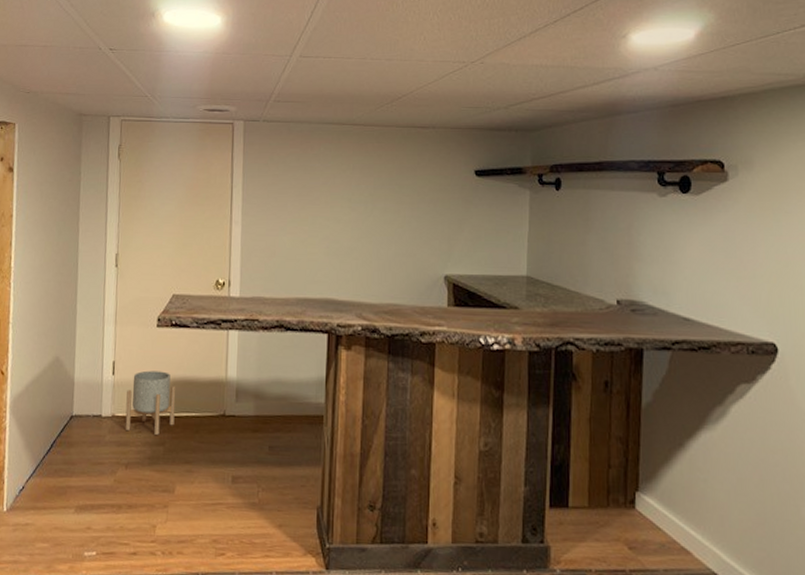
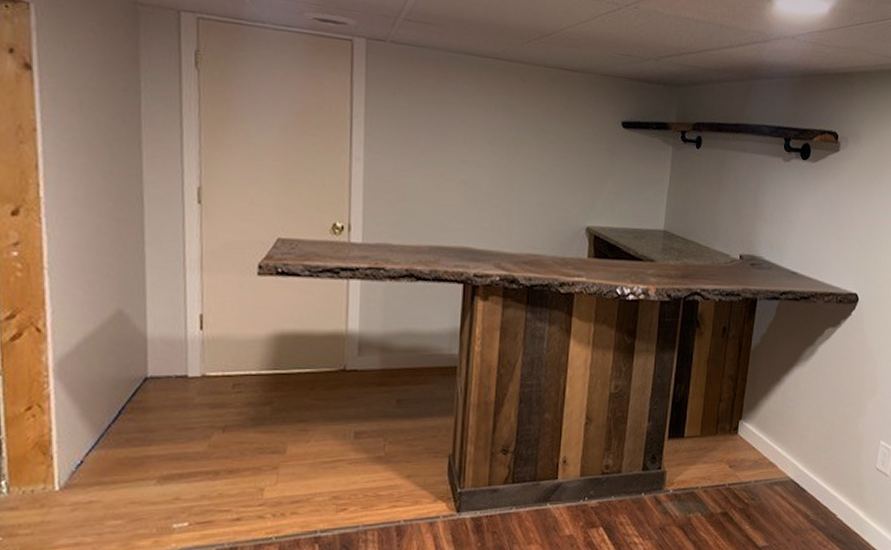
planter: present [125,370,176,435] -> none [219,324,285,394]

